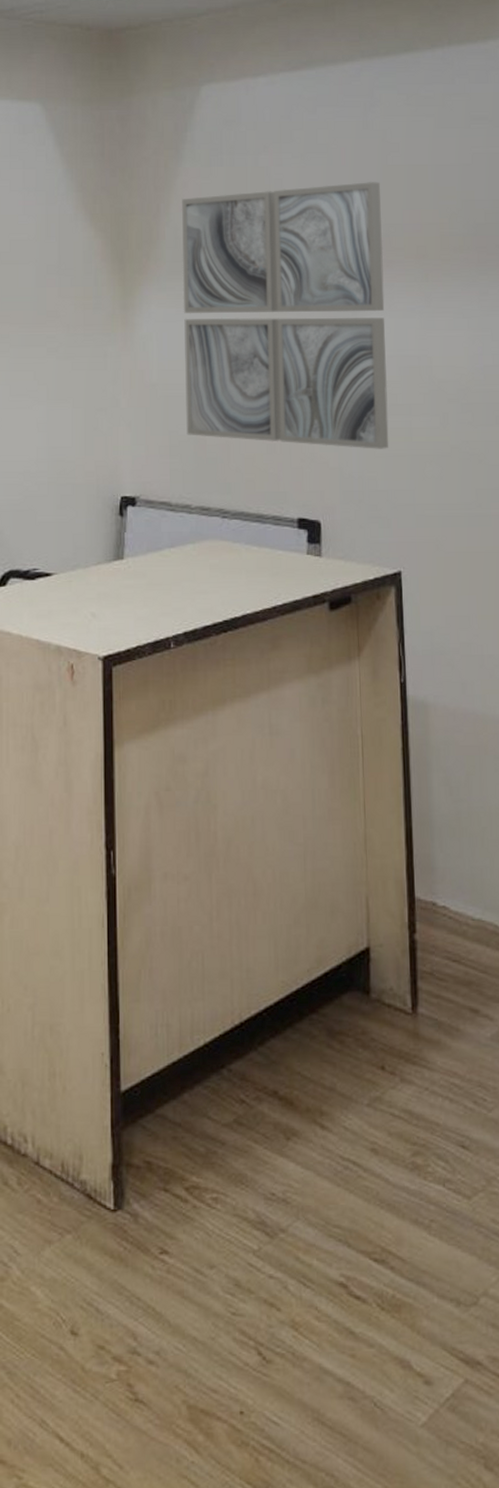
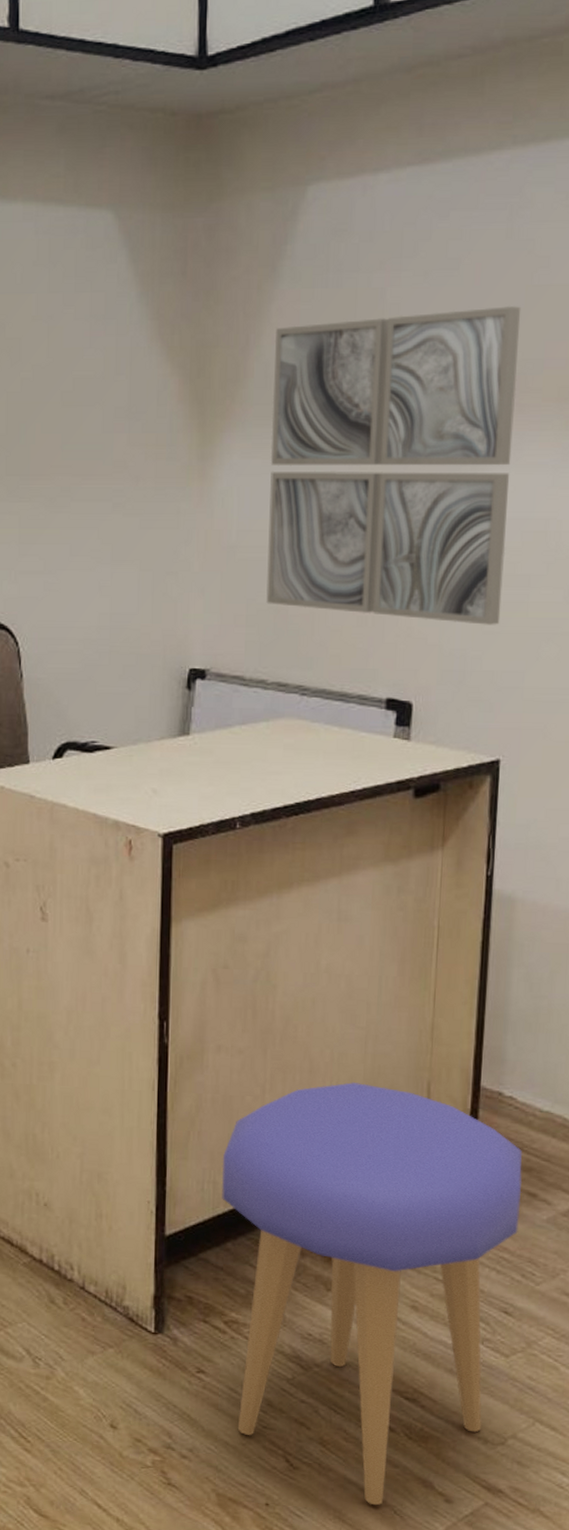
stool: none [174,902,465,1399] -> present [221,1081,523,1506]

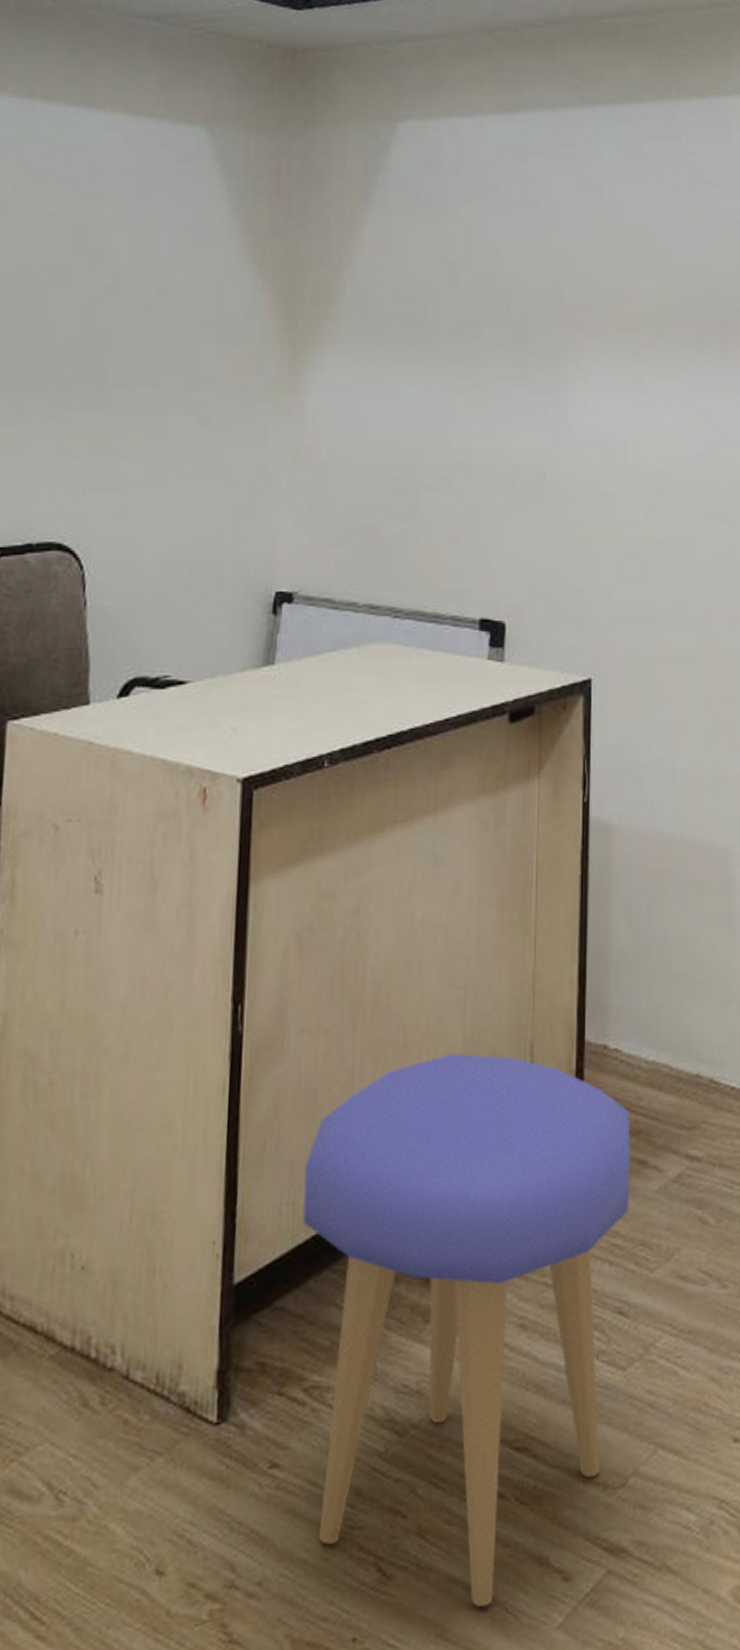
wall art: present [266,306,522,625] -> none [357,243,595,542]

